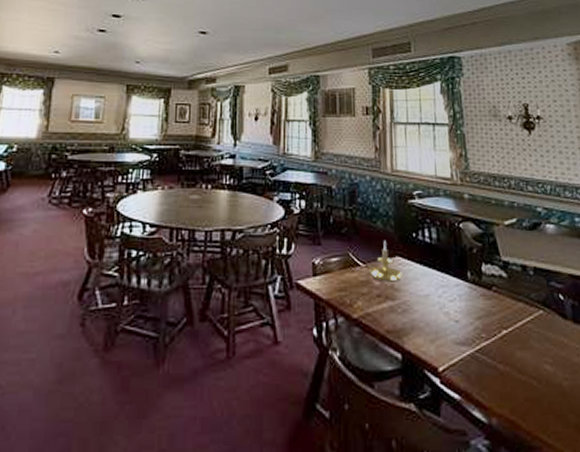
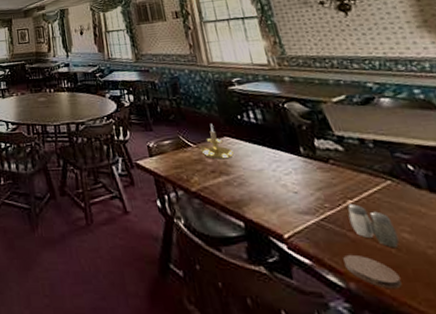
coaster: none [490,387,537,423] -> present [343,254,402,289]
salt and pepper shaker: none [501,334,541,379] -> present [347,204,399,247]

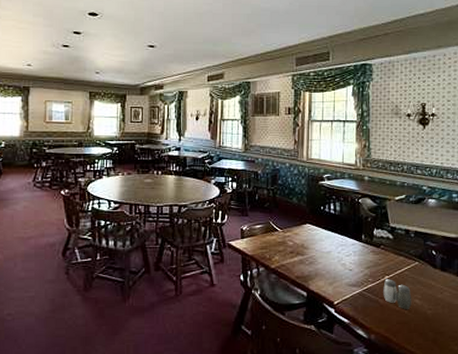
candle holder: present [199,123,235,160] -> none [284,212,312,243]
coaster: present [343,254,402,289] -> none [372,315,405,338]

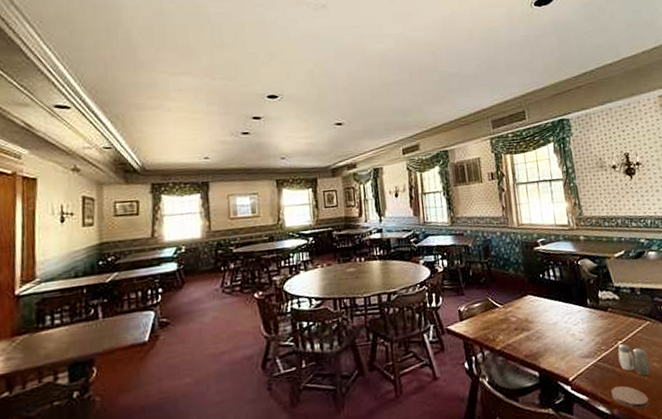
coaster: none [372,315,405,338] -> present [611,386,649,410]

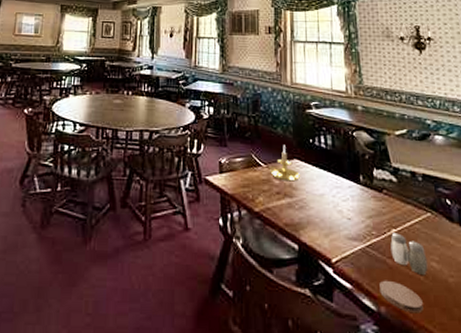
candle holder: none [505,283,535,317] -> present [269,144,301,182]

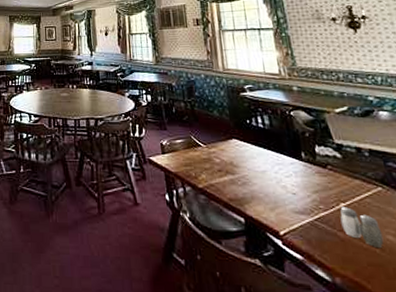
candle holder: present [269,144,301,182] -> none [208,126,241,160]
coaster: present [379,280,423,314] -> none [332,252,383,286]

